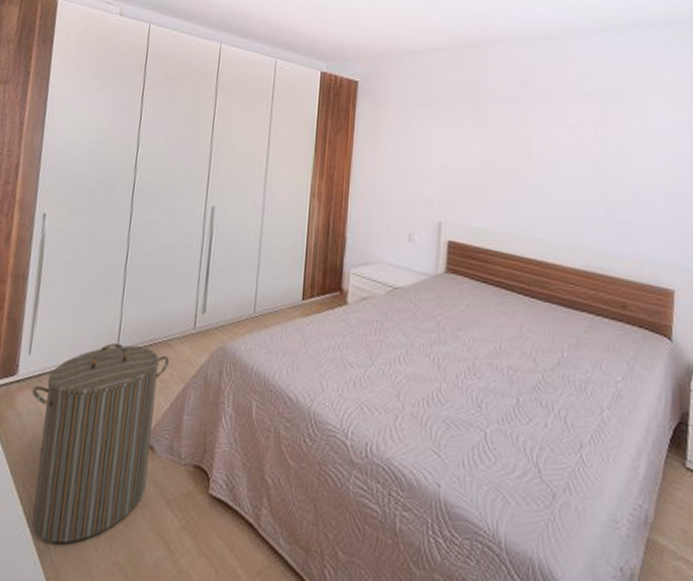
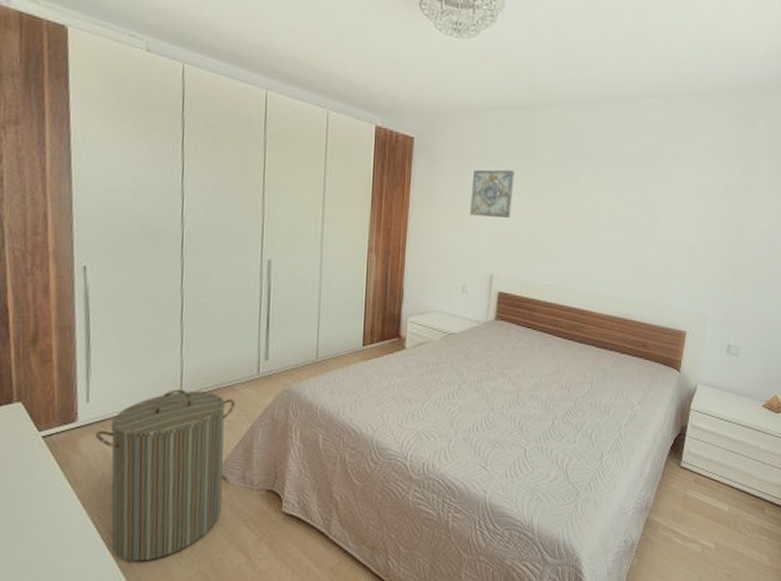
wall art: none [416,110,462,160] -> present [470,169,515,218]

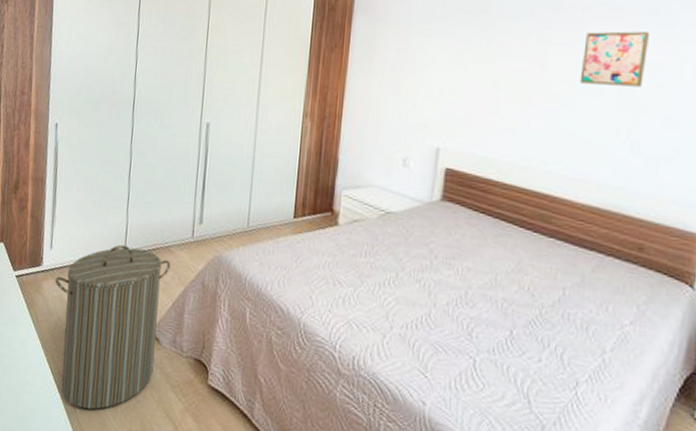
wall art: present [470,169,515,218] -> none [415,27,469,82]
wall art: none [601,176,651,221] -> present [579,31,651,87]

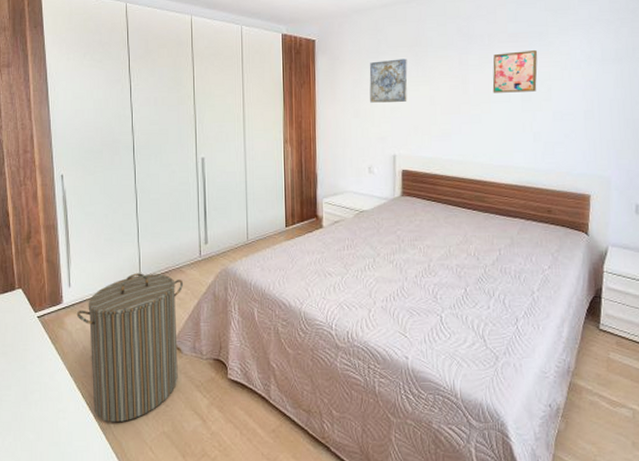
wall art: none [415,27,469,82] -> present [369,58,408,103]

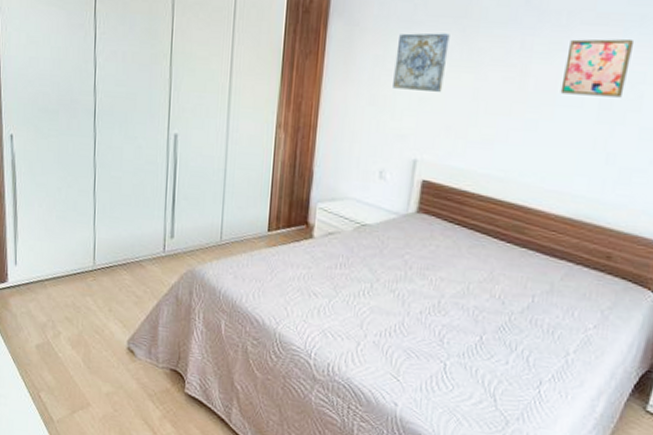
laundry hamper: present [76,273,184,423] -> none [22,260,143,419]

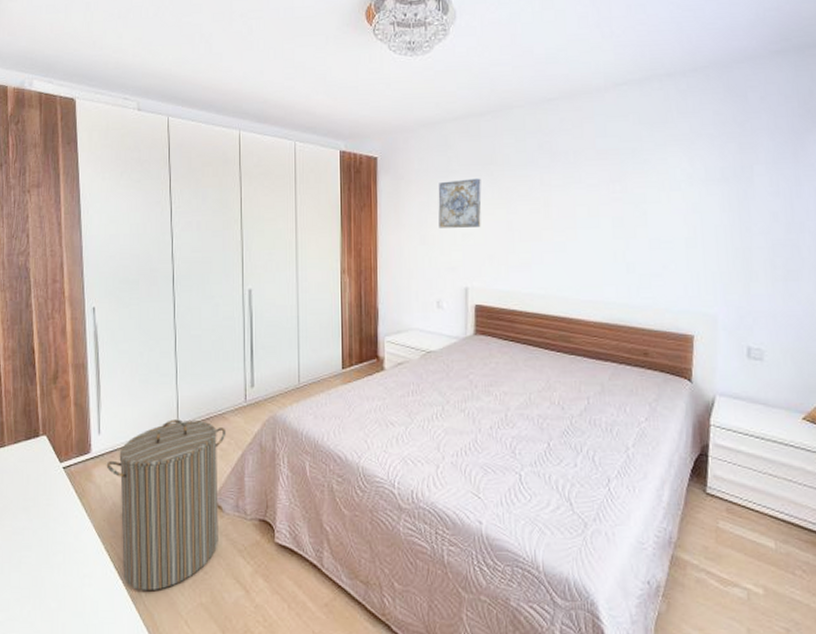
laundry hamper: none [22,260,143,419] -> present [106,419,227,591]
wall art: present [560,39,635,98] -> none [579,169,631,218]

